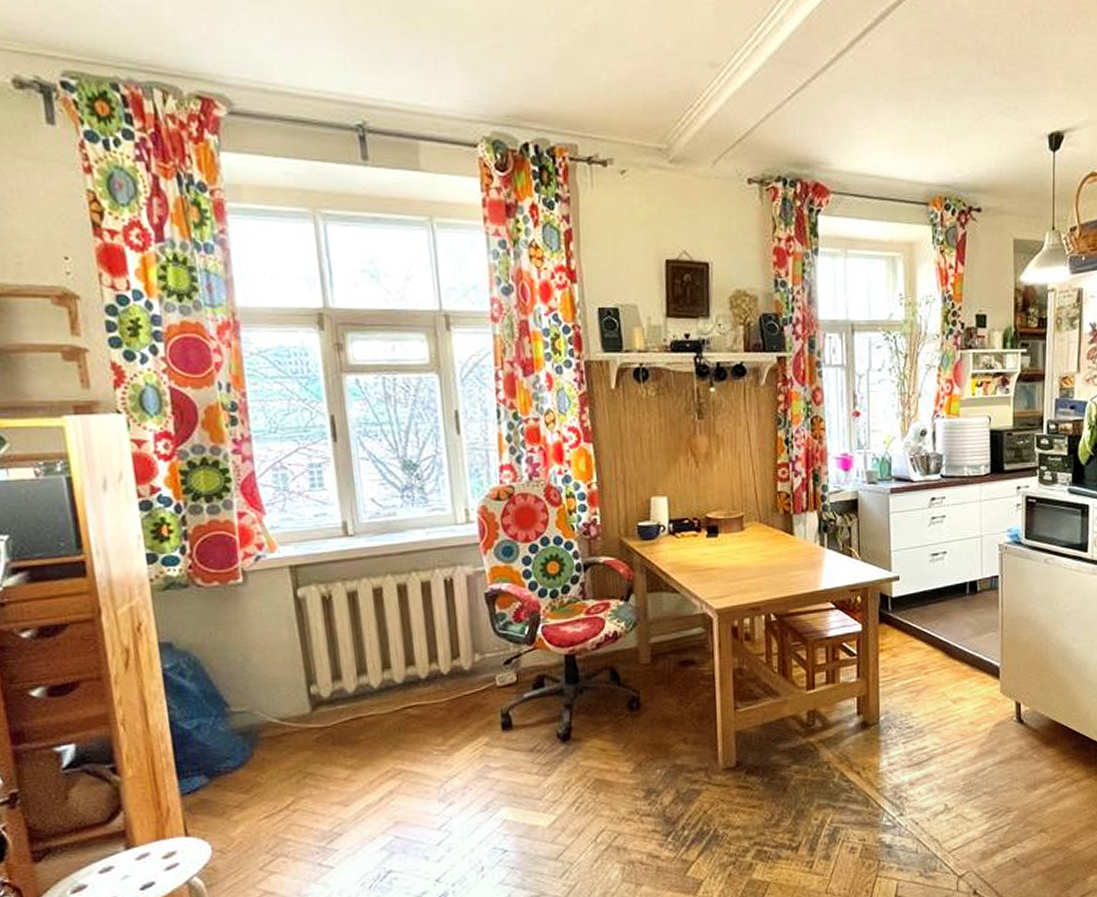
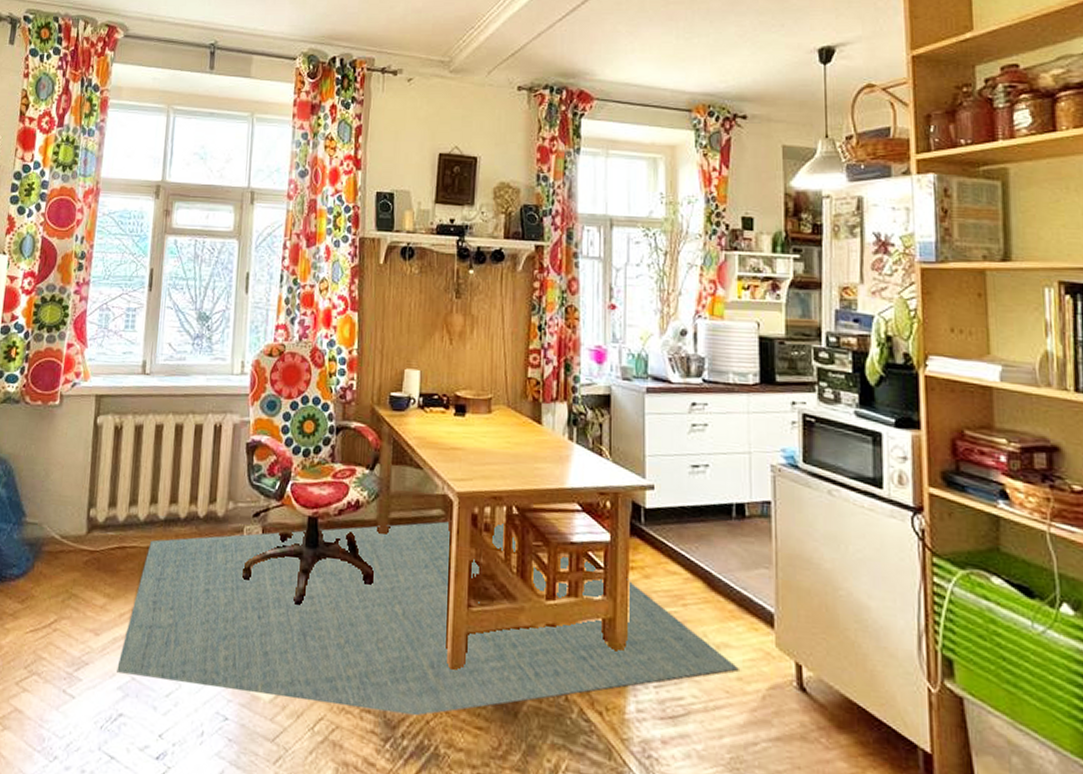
rug: none [376,631,971,835] -> present [117,521,739,716]

